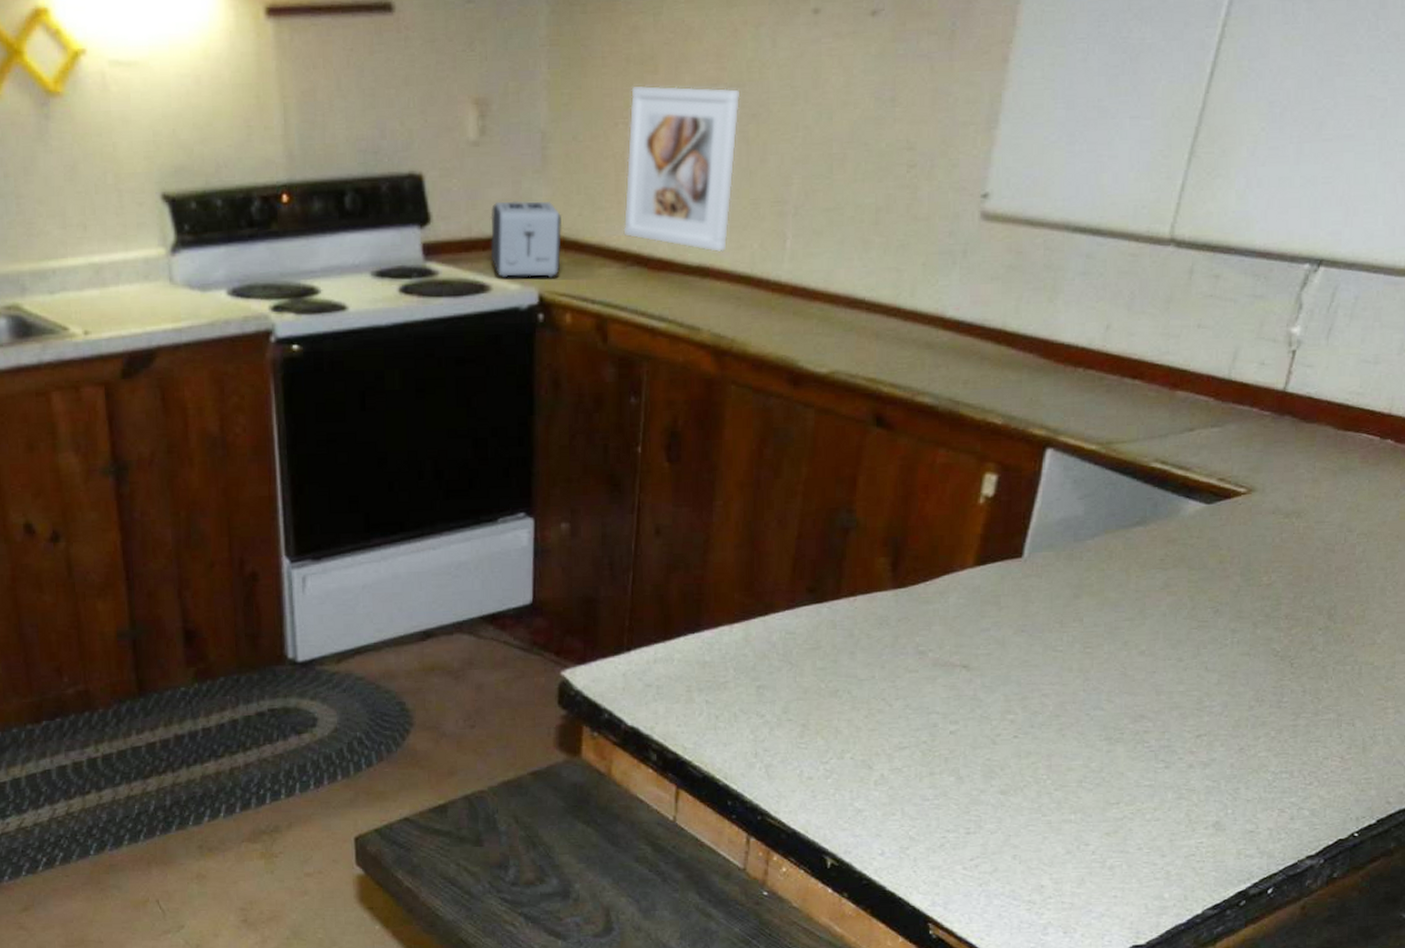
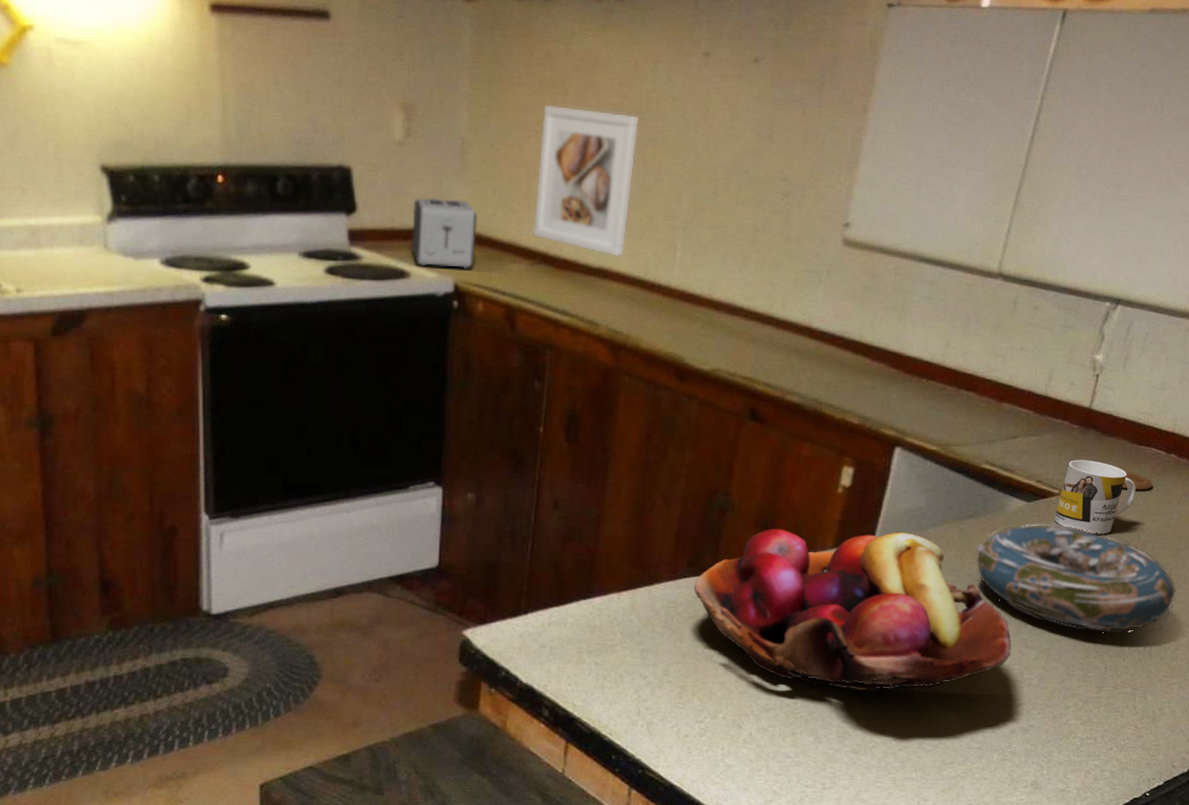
fruit basket: none [815,545,1188,725] -> present [694,529,1011,691]
decorative bowl: none [1143,527,1395,650] -> present [975,523,1178,632]
mug: none [1240,452,1342,538] -> present [1054,460,1136,535]
coaster: none [1326,462,1363,484] -> present [1123,471,1153,490]

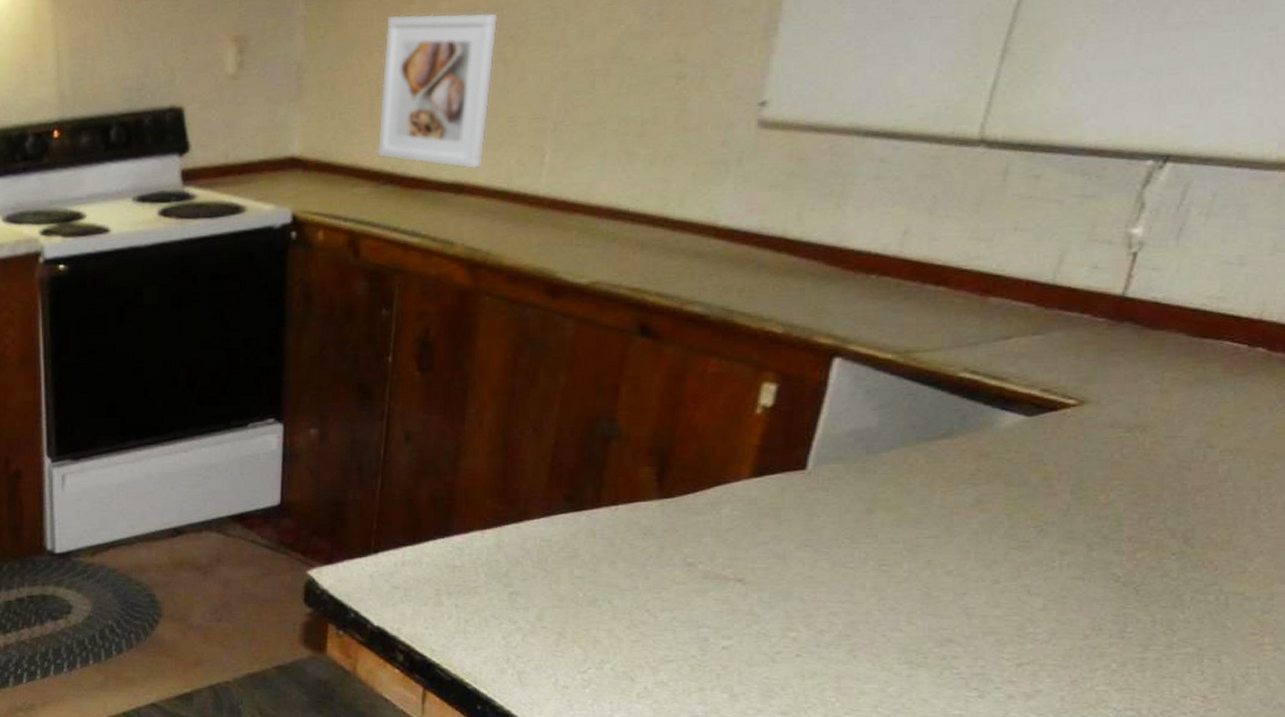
toaster: present [411,197,477,270] -> none [246,126,315,200]
fruit basket: present [694,529,1011,691] -> none [573,457,1006,644]
decorative bowl: present [975,523,1178,632] -> none [950,441,1271,577]
mug: present [1054,460,1136,535] -> none [1069,361,1199,454]
coaster: present [1123,471,1153,490] -> none [1178,372,1227,396]

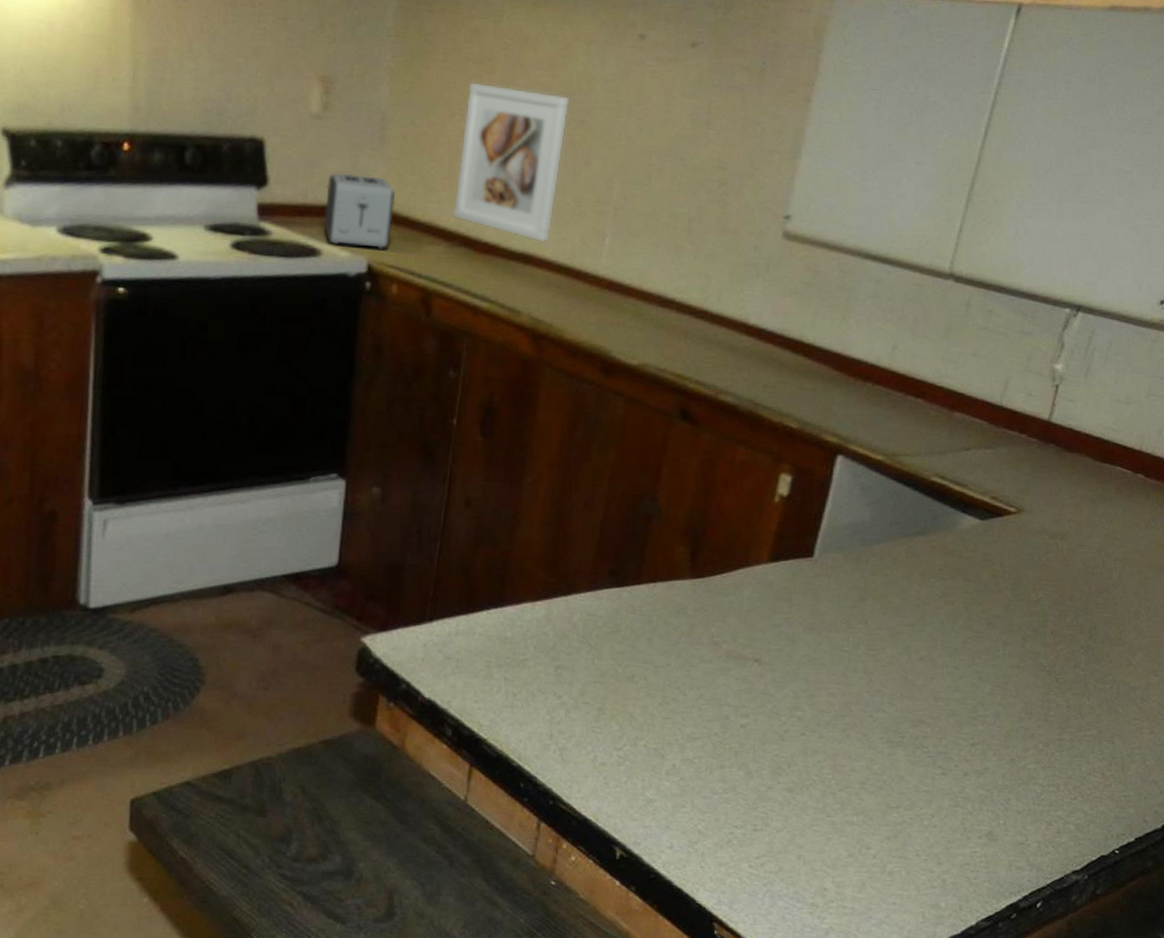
toaster: none [246,126,315,200] -> present [324,172,395,250]

